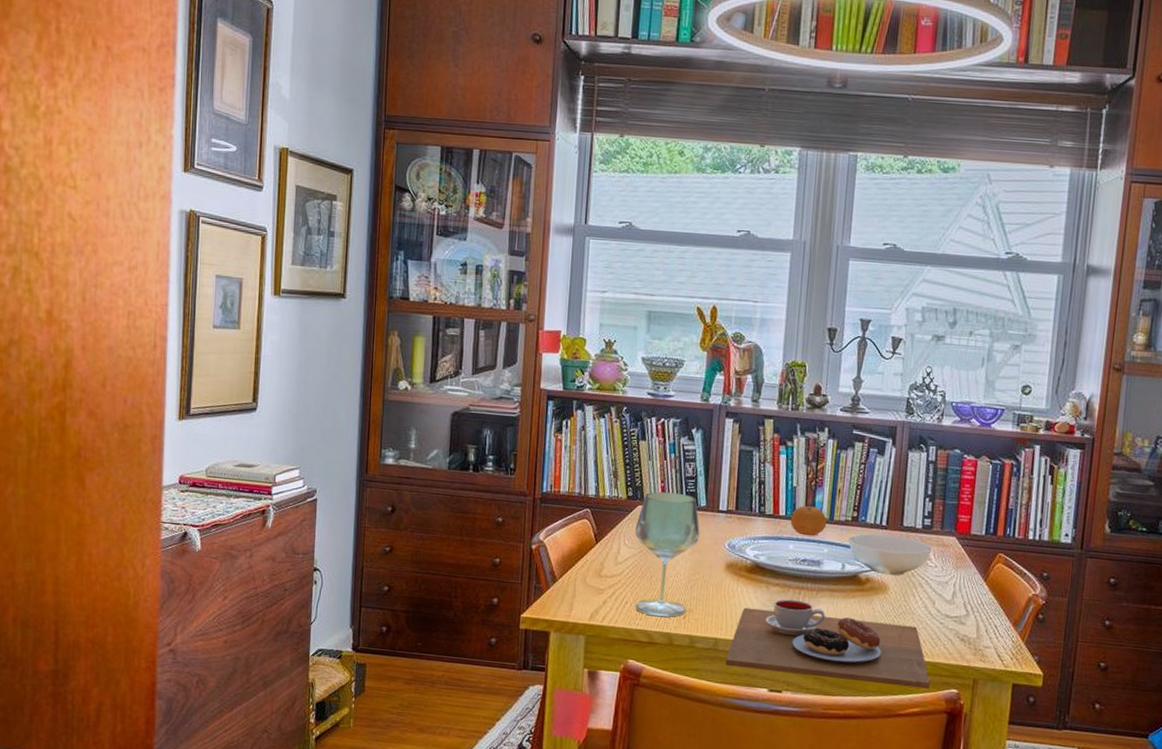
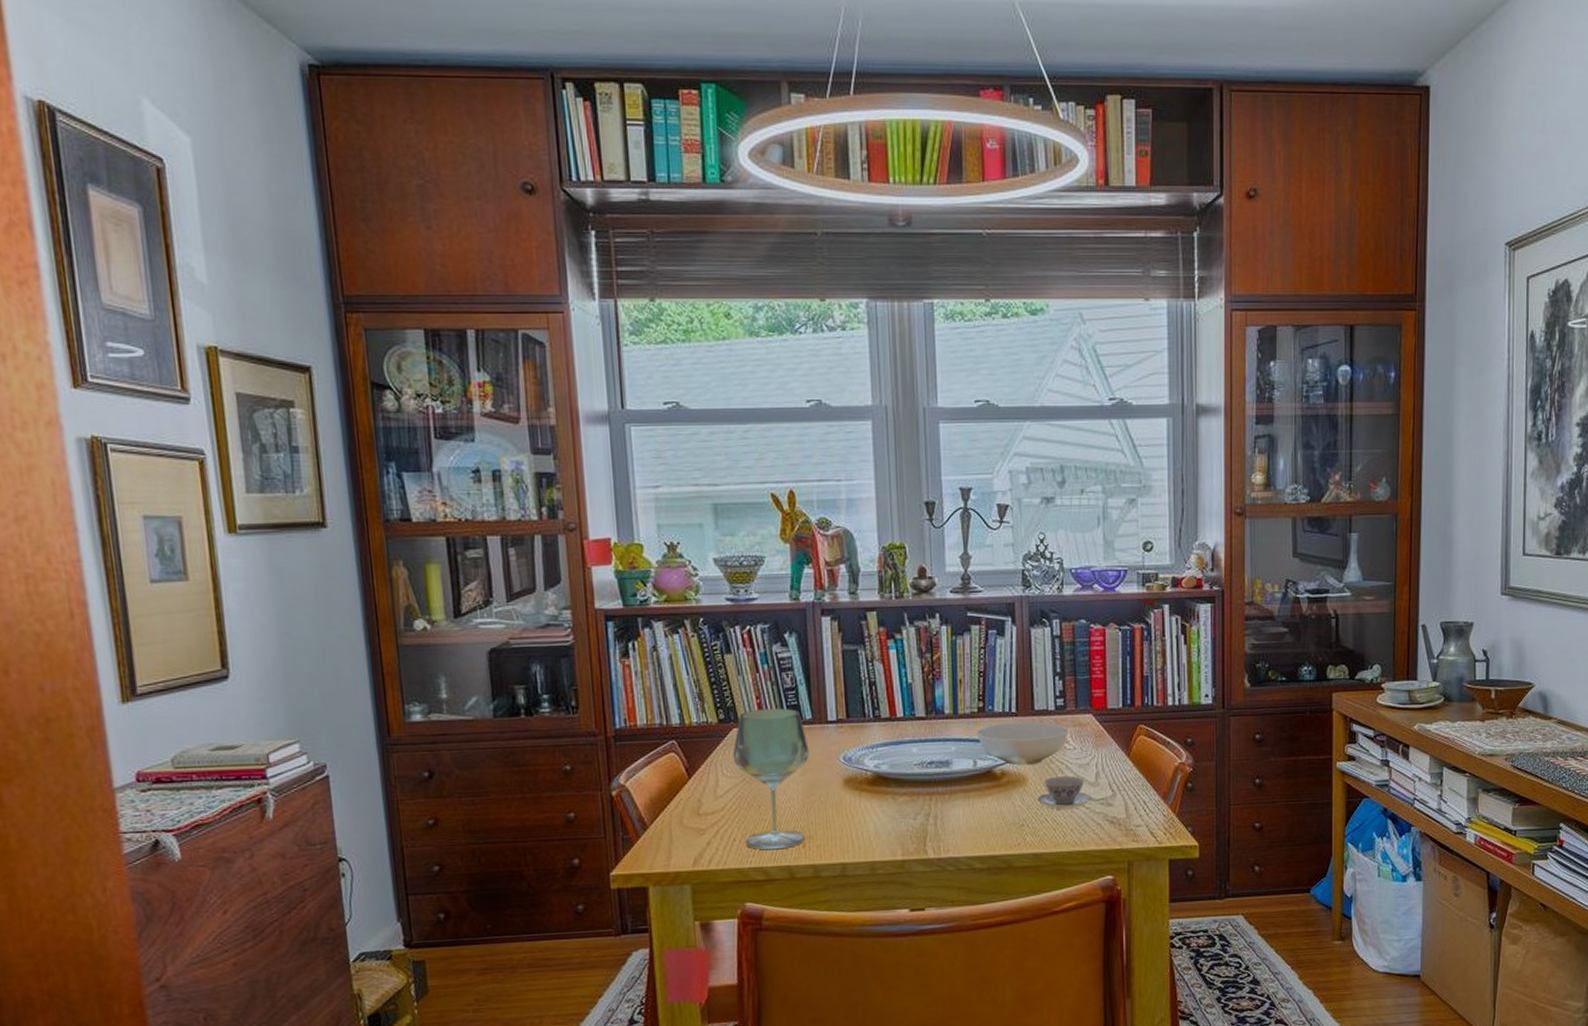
place setting: present [725,599,930,689] -> none [857,807,1083,892]
fruit: present [790,505,827,536] -> none [909,702,951,736]
teacup: none [895,589,947,623] -> present [1037,776,1092,810]

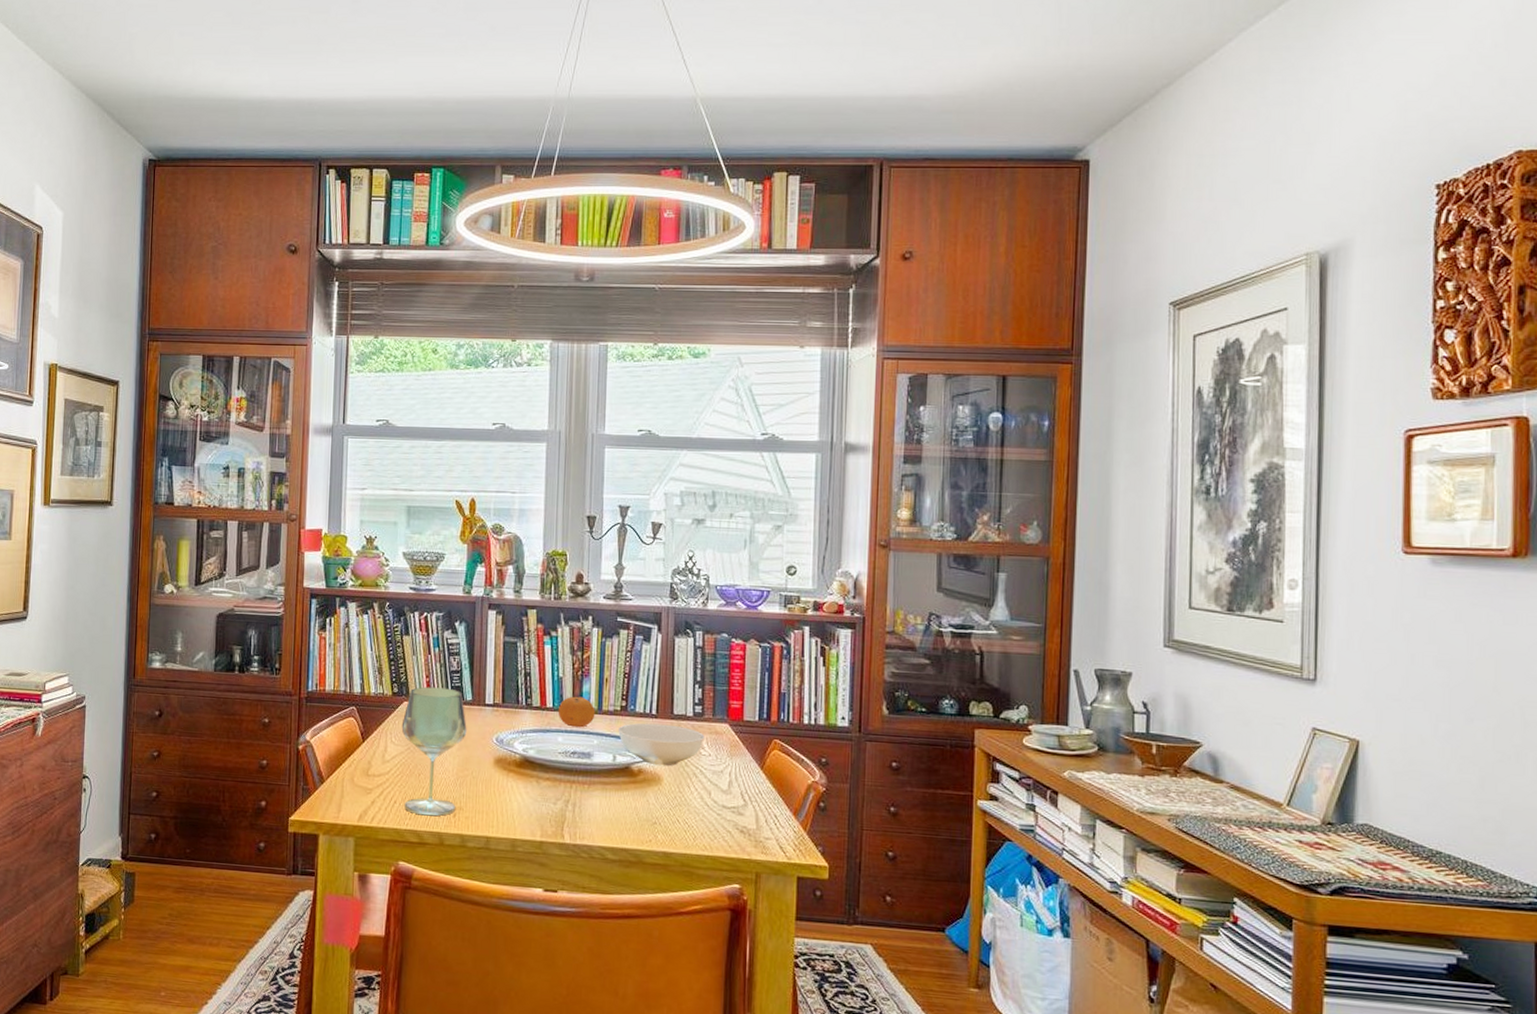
fruit: none [909,702,951,736] -> present [557,696,596,728]
teacup: present [1037,776,1092,810] -> none [670,780,724,814]

